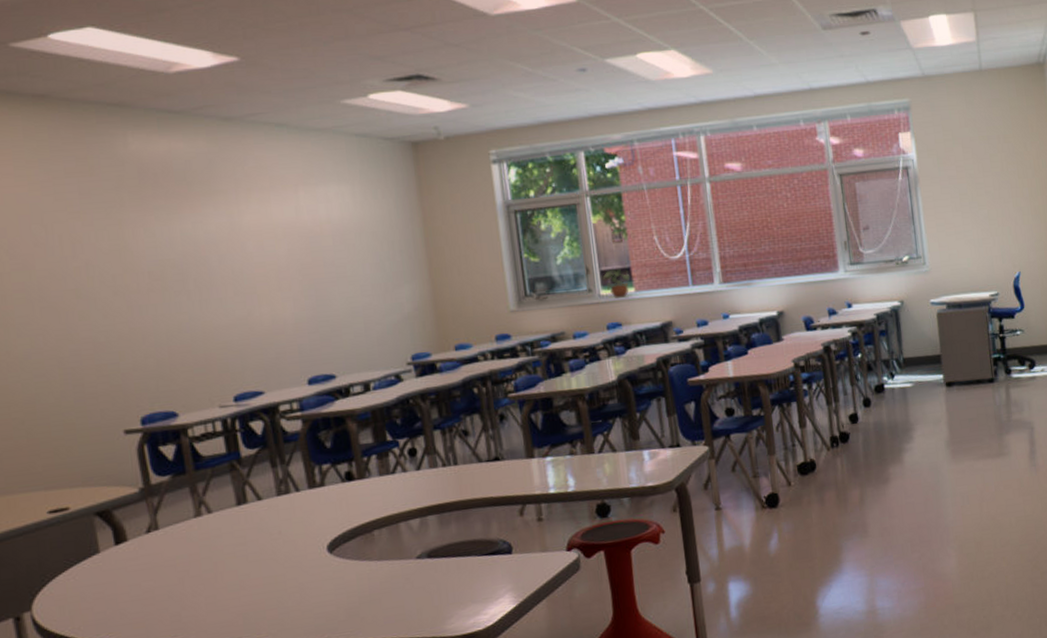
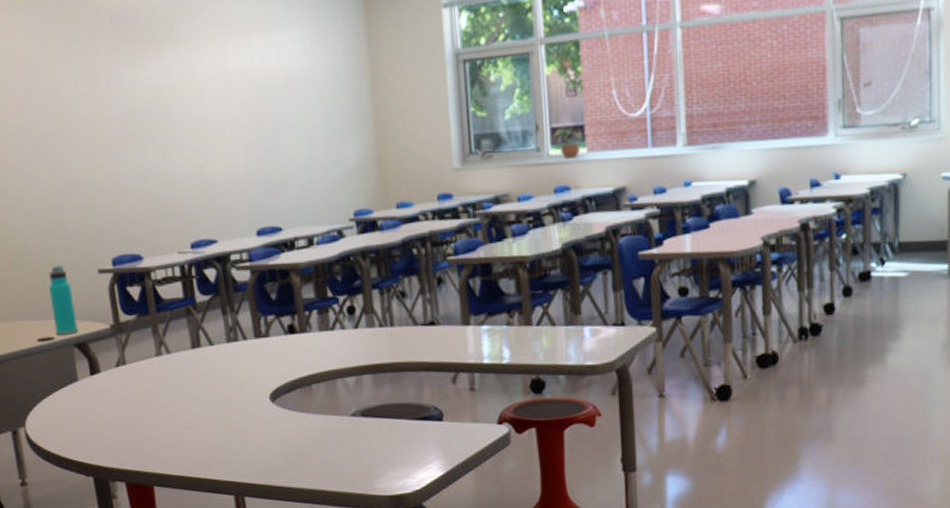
water bottle: none [63,428,99,506] -> present [49,265,78,336]

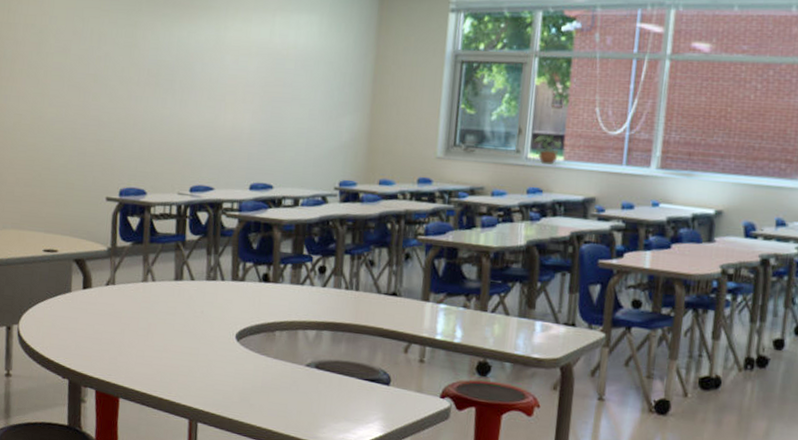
water bottle: present [49,265,78,336] -> none [59,188,81,251]

